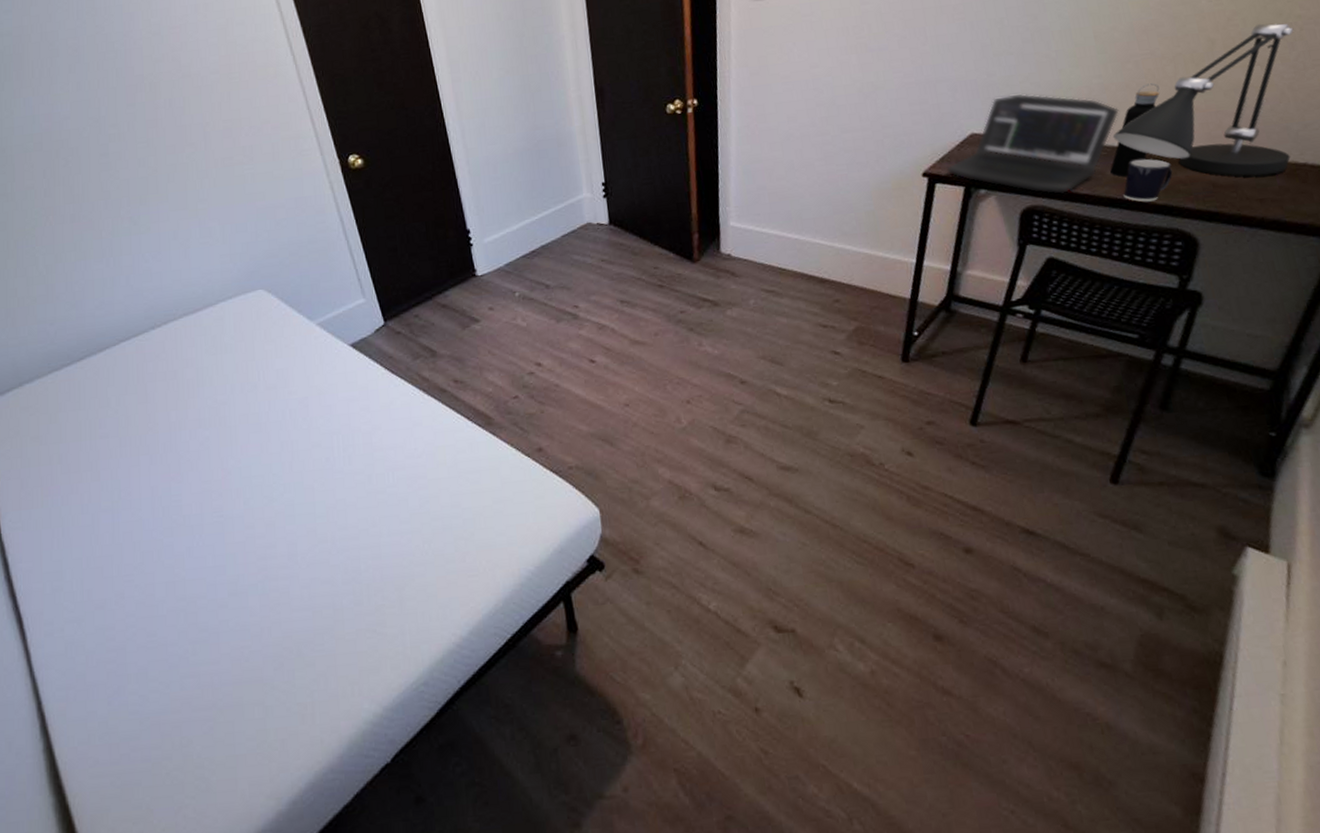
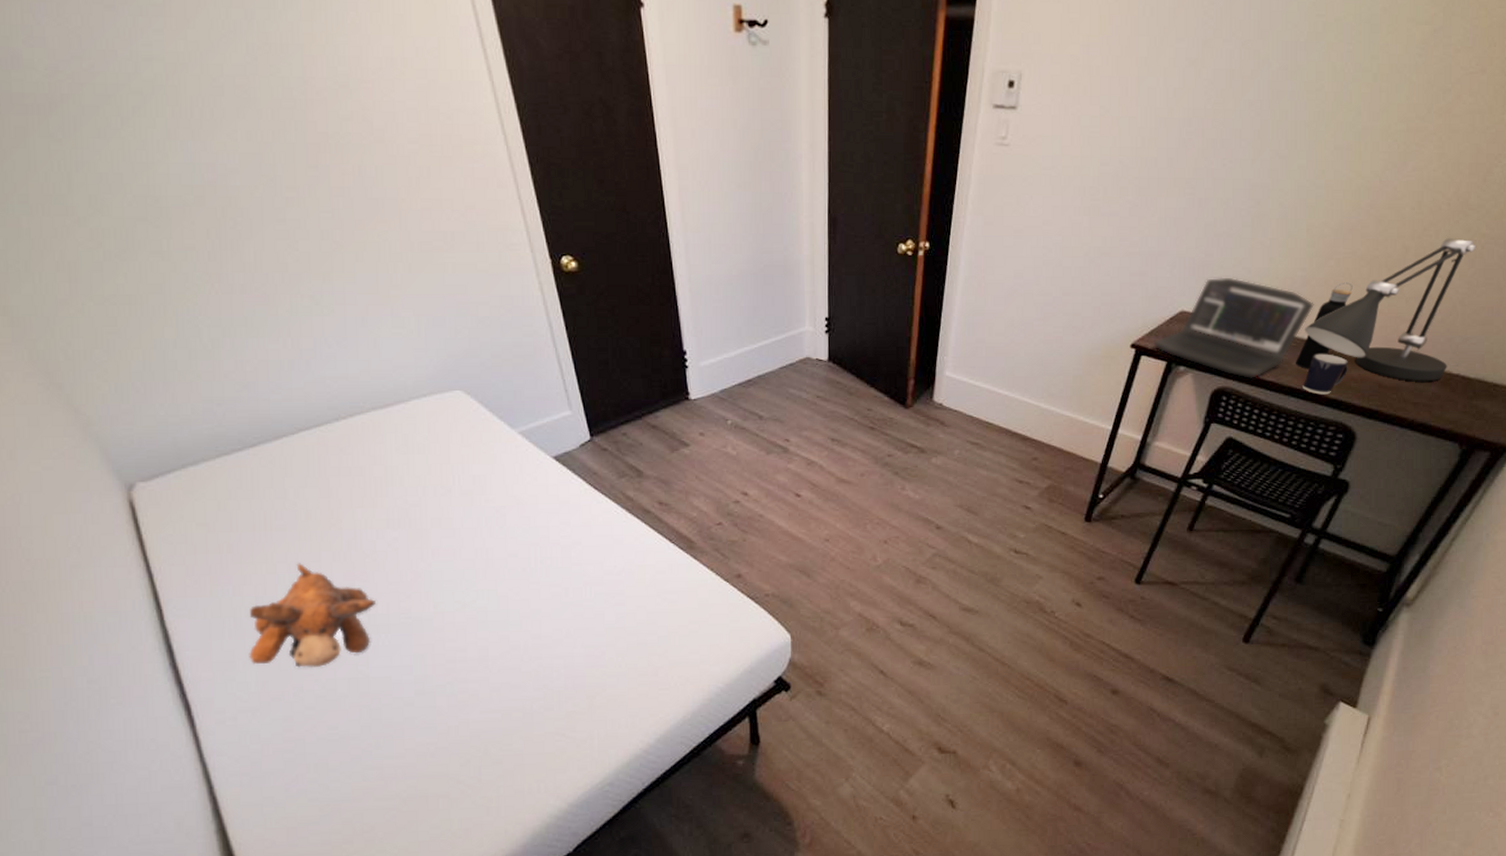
stuffed animal: none [75,468,191,574] -> present [249,563,377,668]

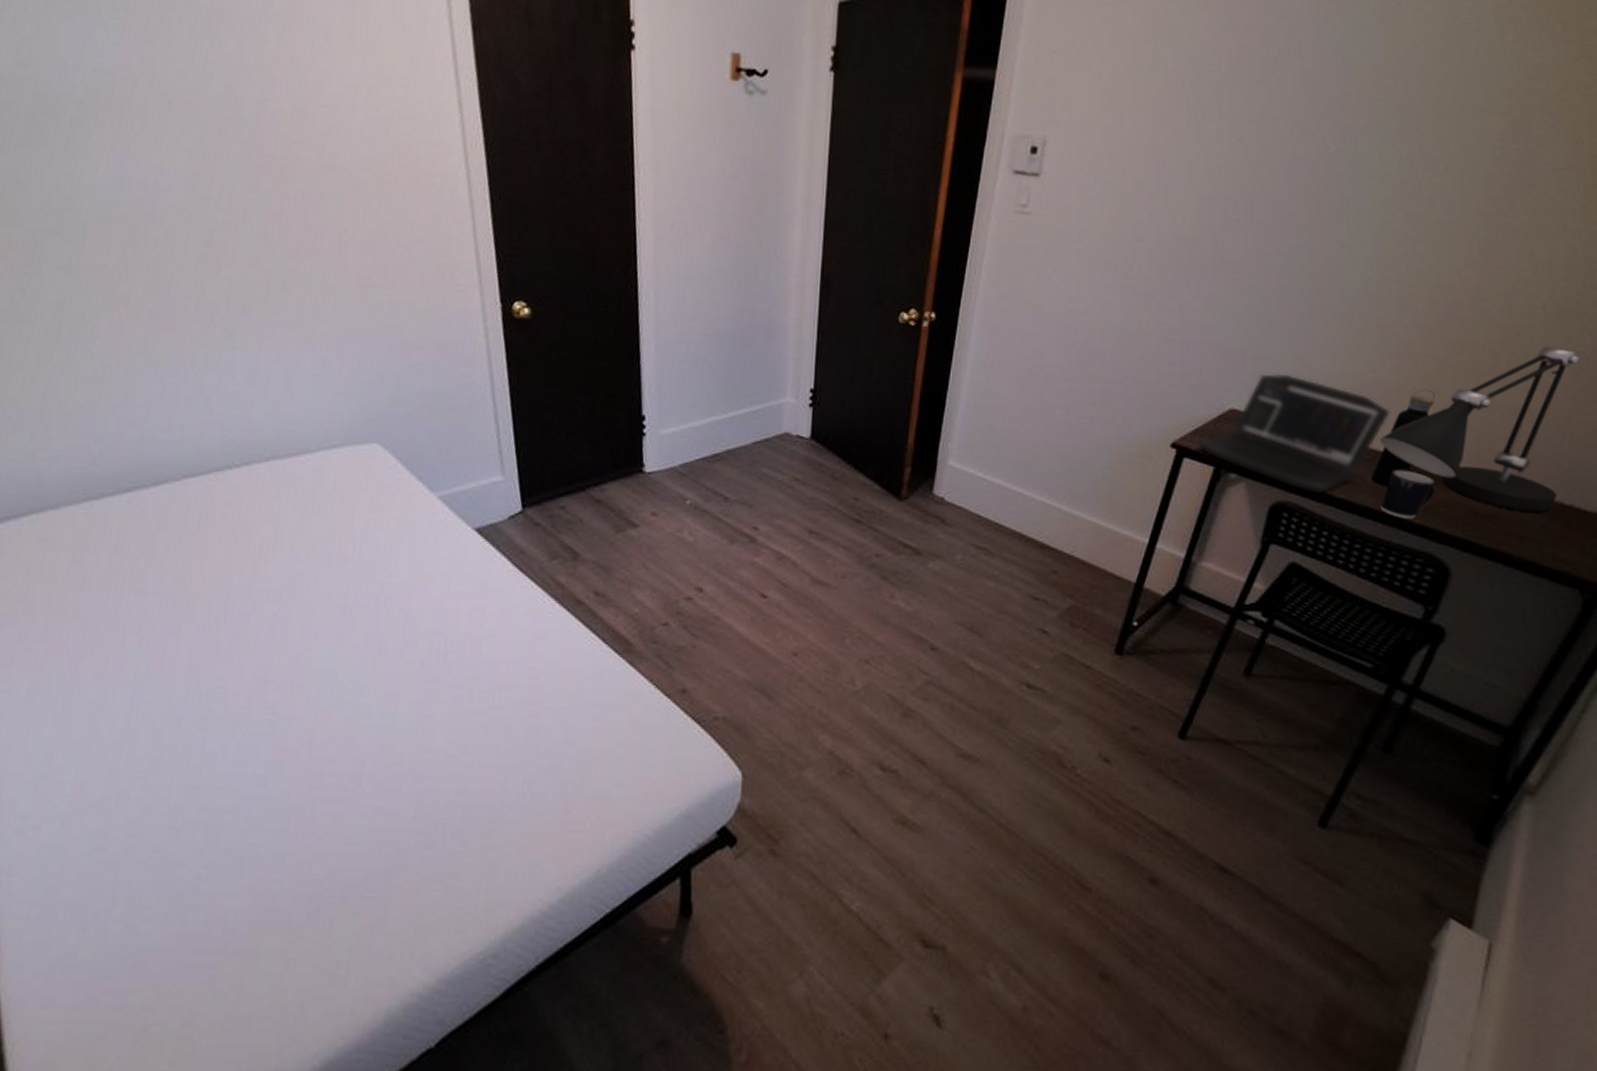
stuffed animal: present [249,563,377,668] -> none [71,635,238,769]

